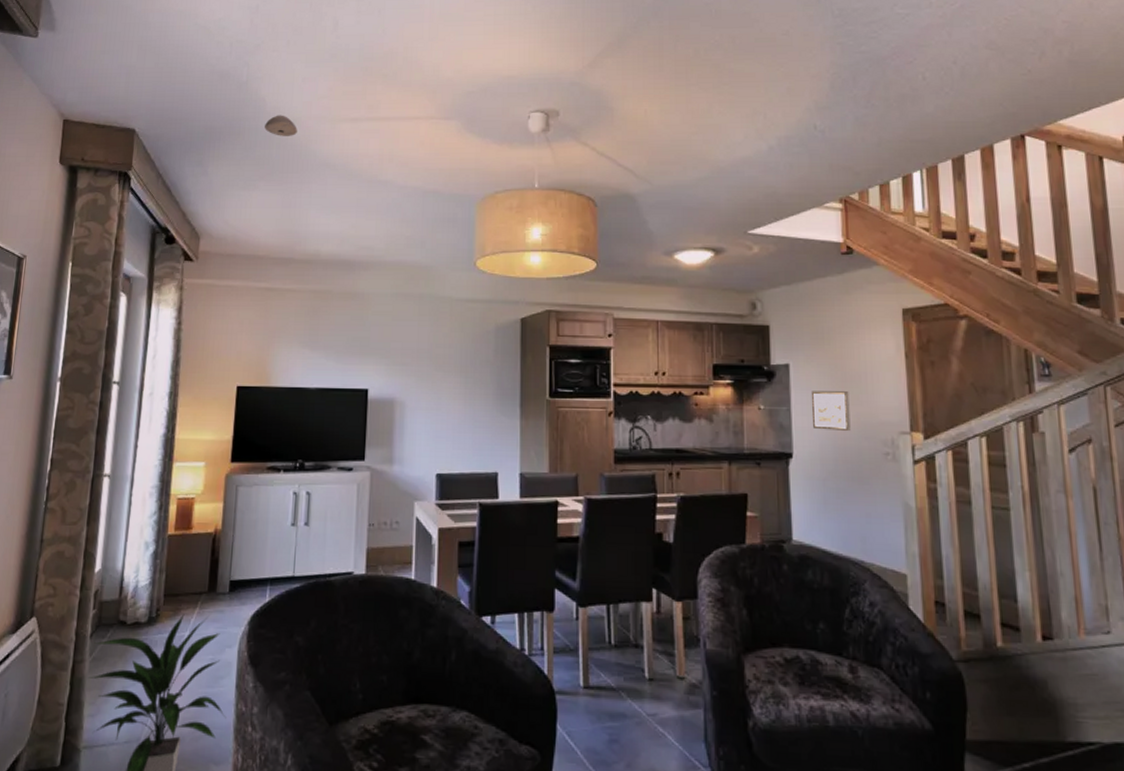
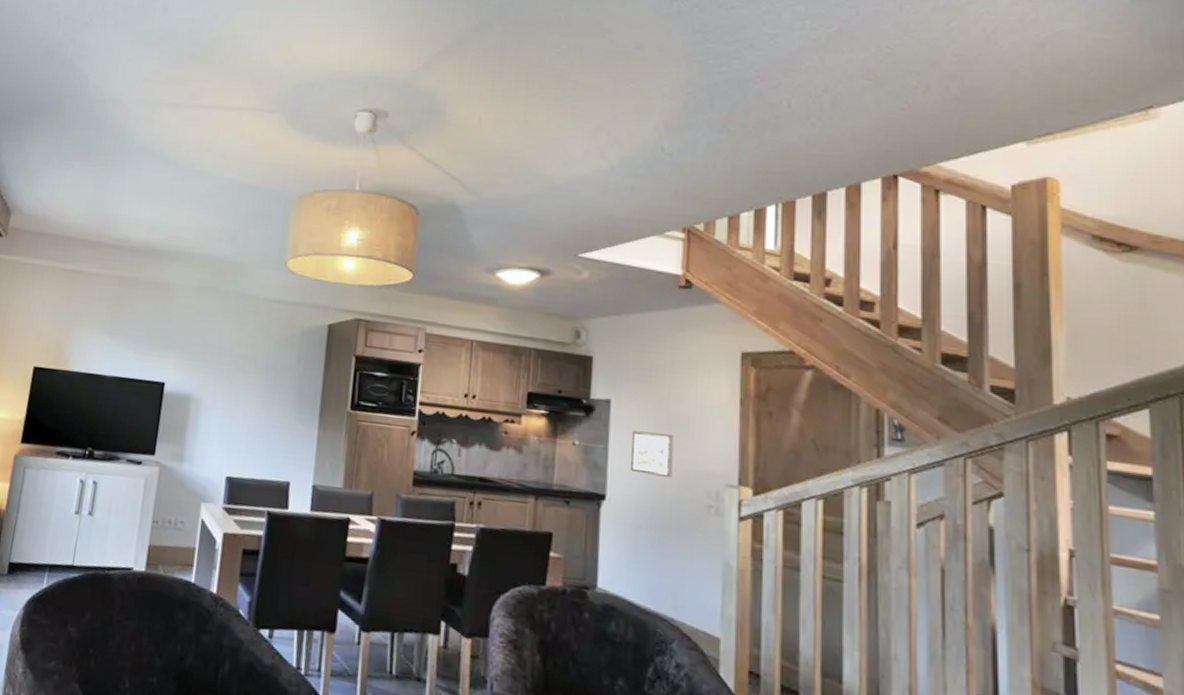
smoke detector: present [265,115,297,136] -> none [85,95,118,118]

